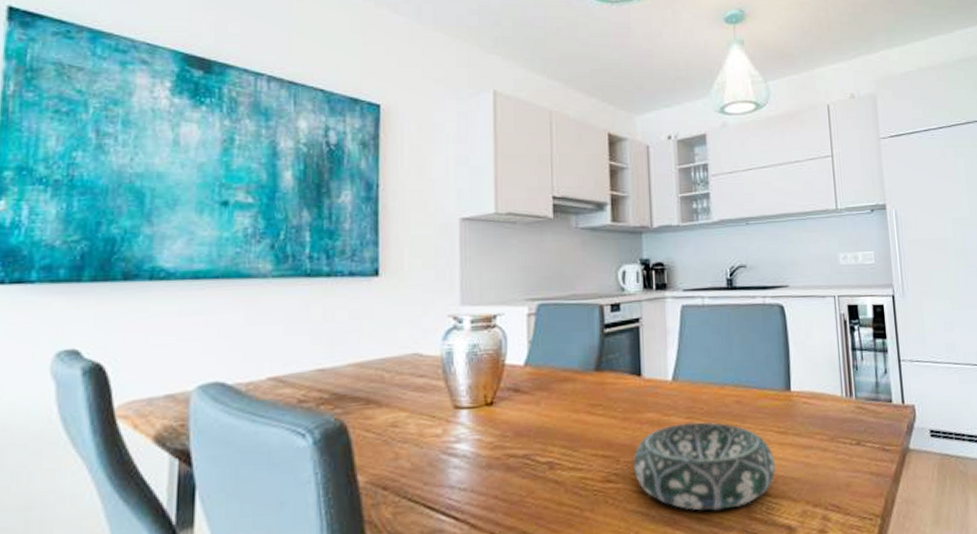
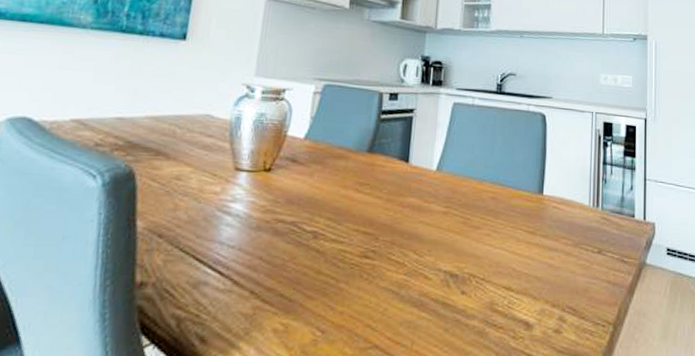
decorative bowl: present [632,421,775,511] -> none [389,211,521,299]

